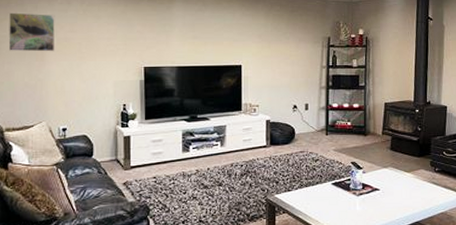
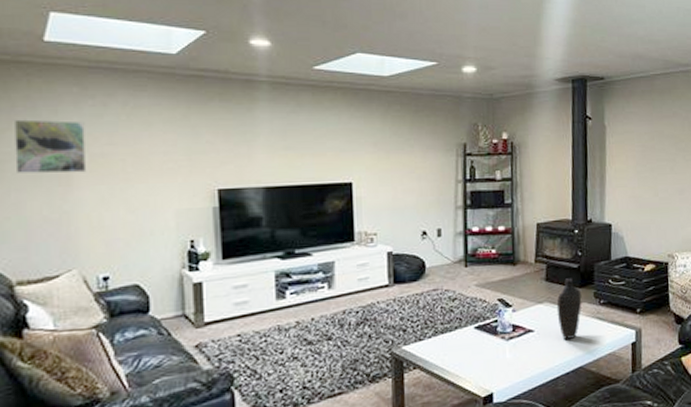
decorative vase: none [399,149,420,198] -> present [556,278,582,340]

